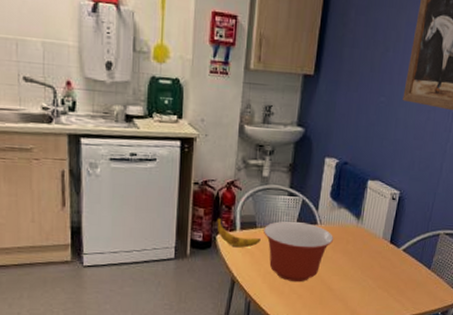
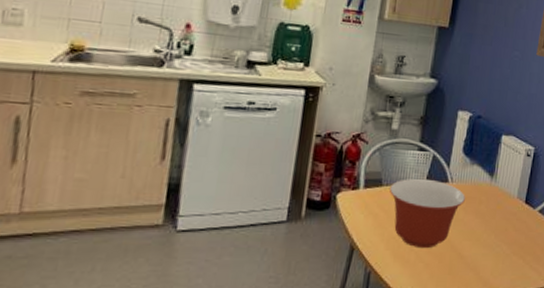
banana: present [217,217,261,248] -> none [338,173,386,209]

